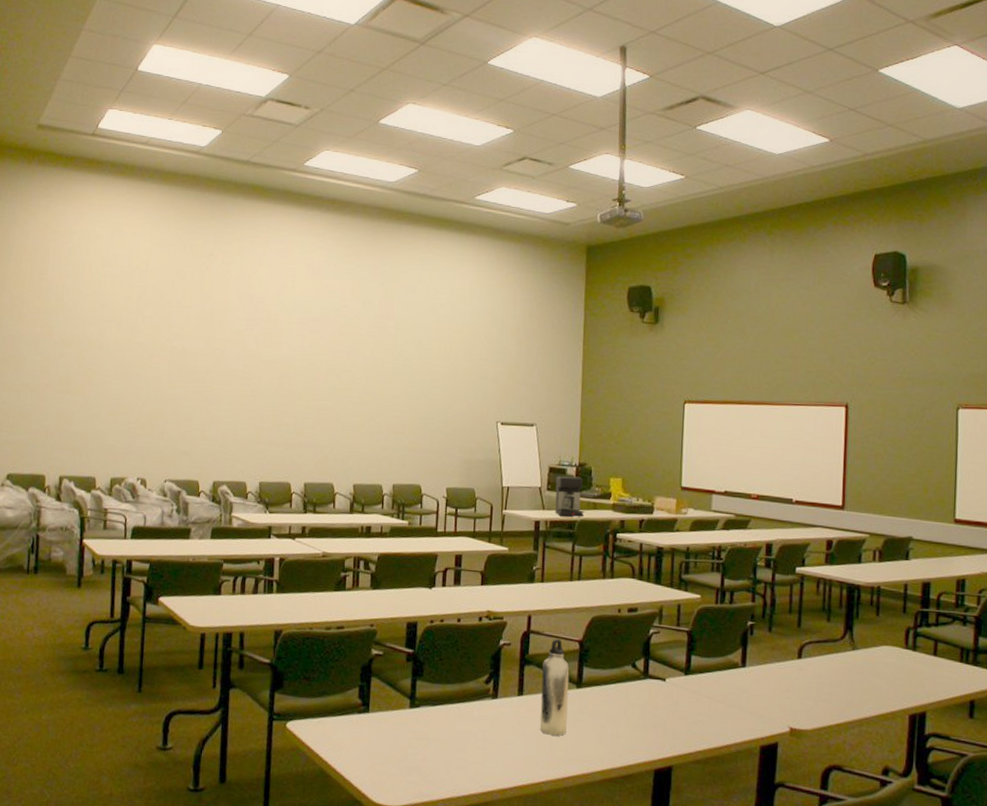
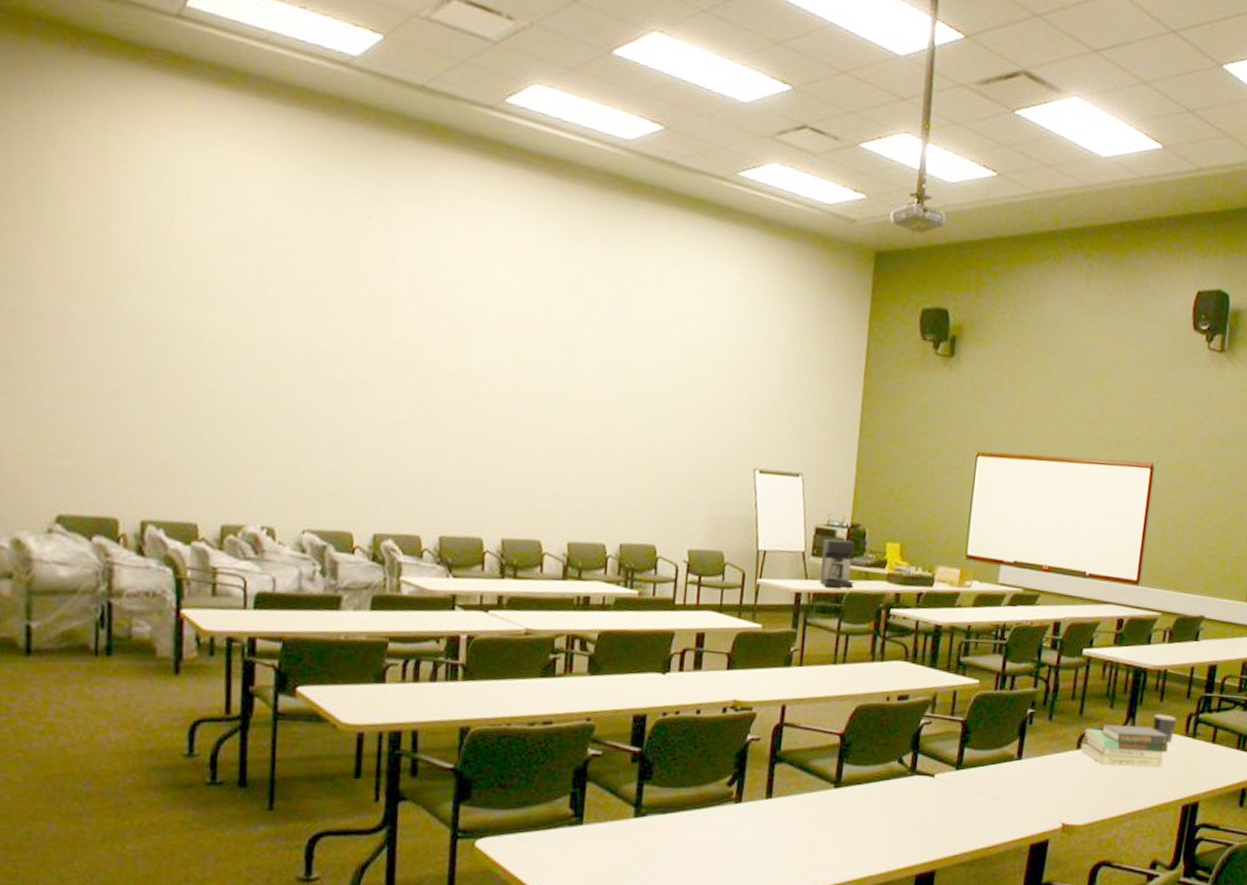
water bottle: present [539,638,570,736] -> none [789,731,828,843]
books: none [801,635,889,677] -> present [1080,723,1169,767]
mug: none [871,627,895,656] -> present [1153,713,1177,744]

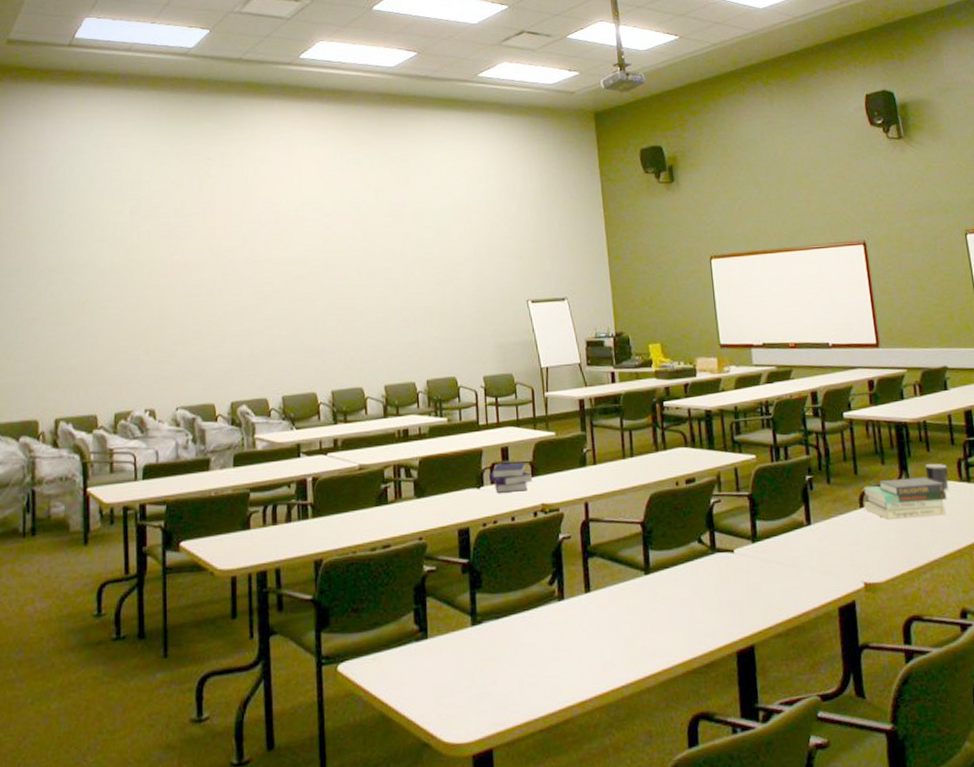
book: none [678,650,727,684] -> present [489,462,532,493]
coffee maker: present [820,538,855,589] -> none [594,347,627,391]

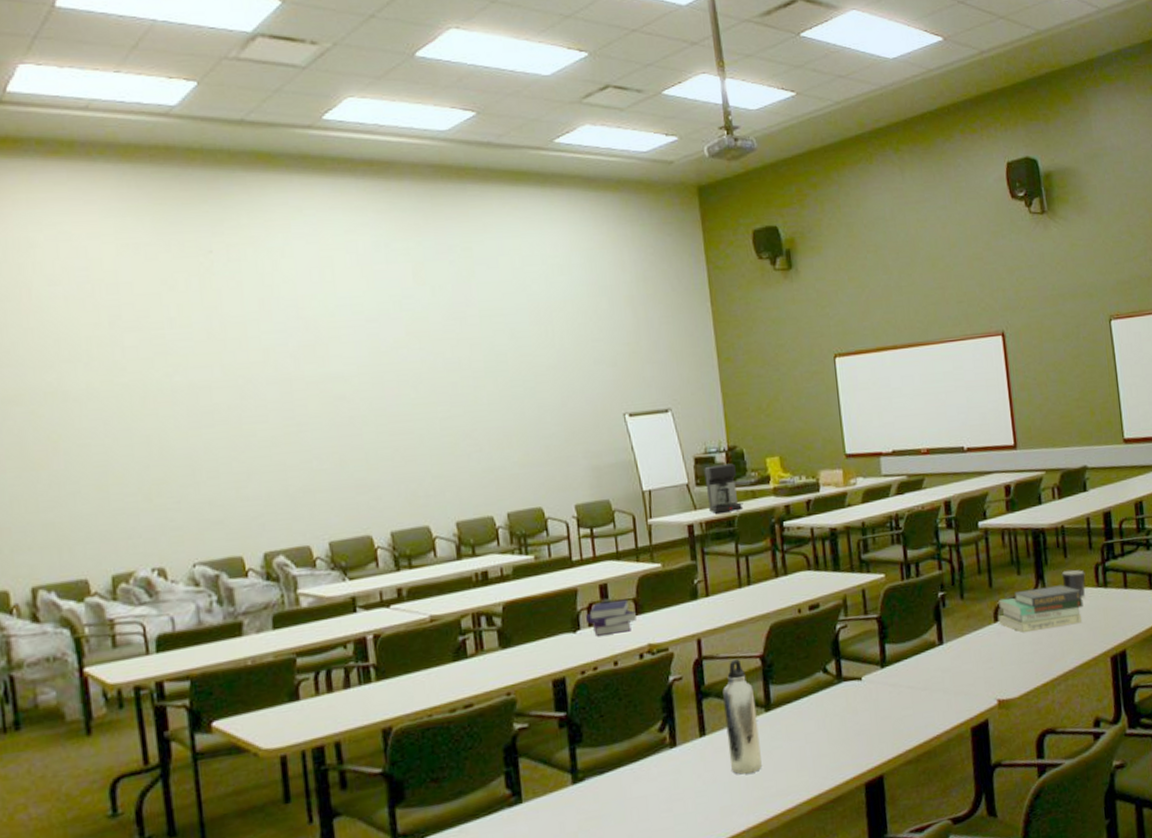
coffee maker: none [594,347,627,391] -> present [704,463,742,514]
water bottle: none [606,523,641,632] -> present [722,658,762,775]

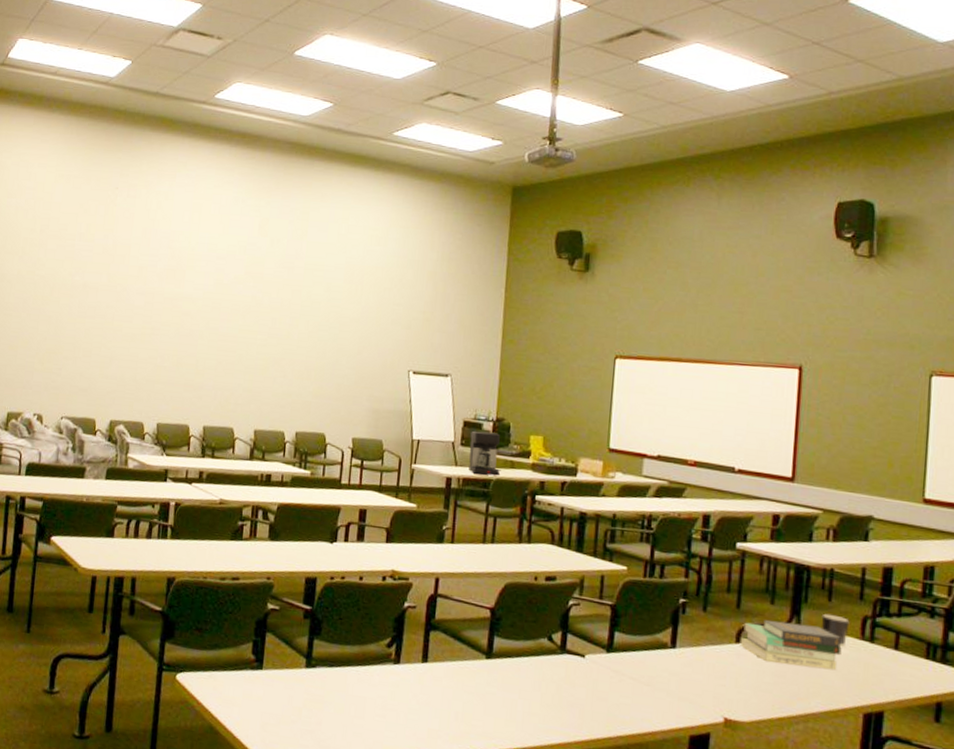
book: present [586,599,636,636] -> none [343,523,386,555]
water bottle: present [722,658,762,775] -> none [444,604,479,709]

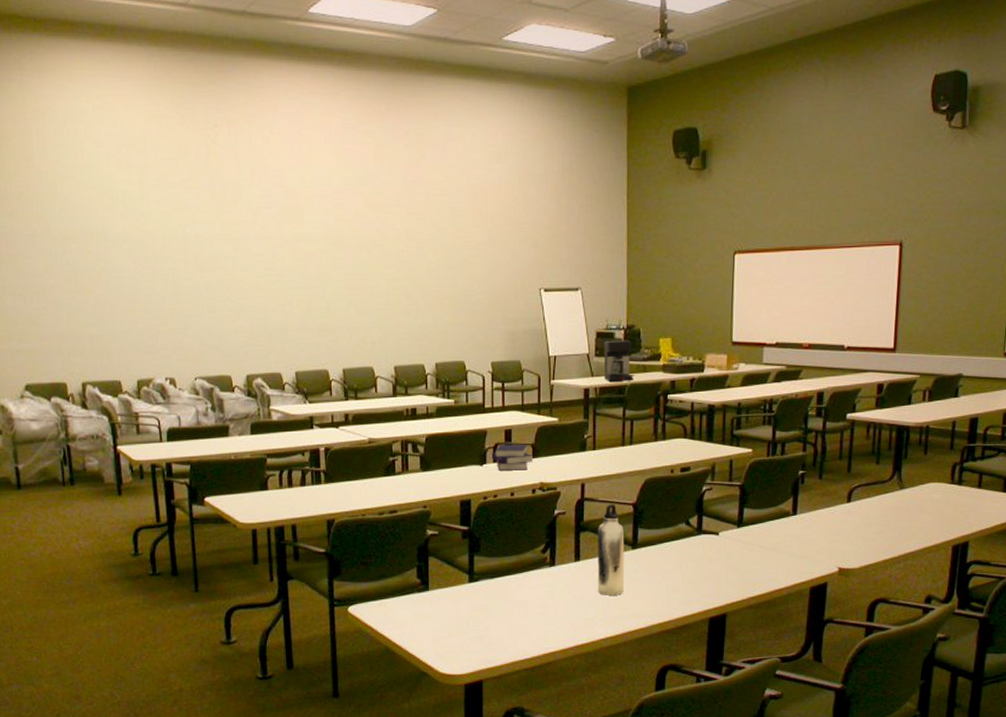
book: none [343,523,386,555] -> present [492,444,533,471]
water bottle: none [444,604,479,709] -> present [597,503,625,595]
books: present [739,619,842,669] -> none [850,478,935,514]
mug: present [821,613,850,647] -> none [918,465,942,492]

